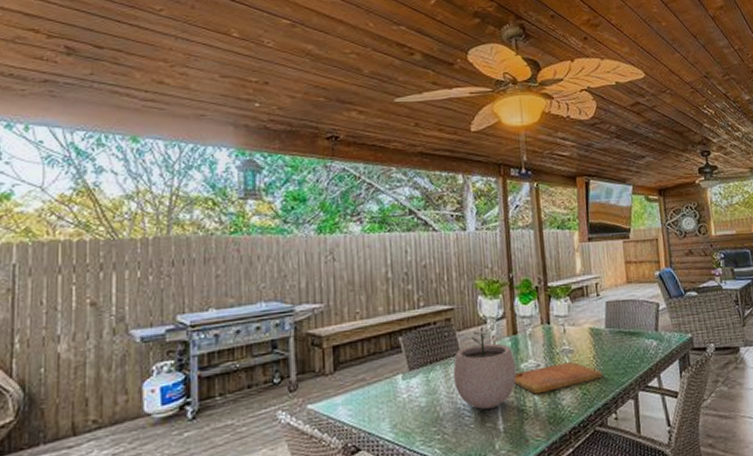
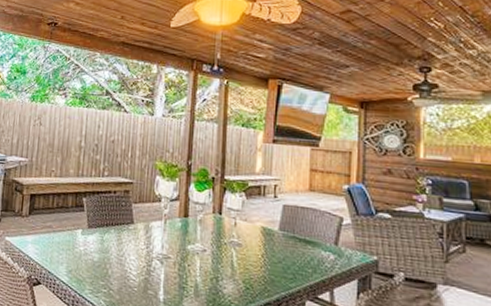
plant pot: present [452,325,517,409] -> none [124,203,183,279]
cutting board: present [514,361,603,395] -> none [179,252,270,278]

